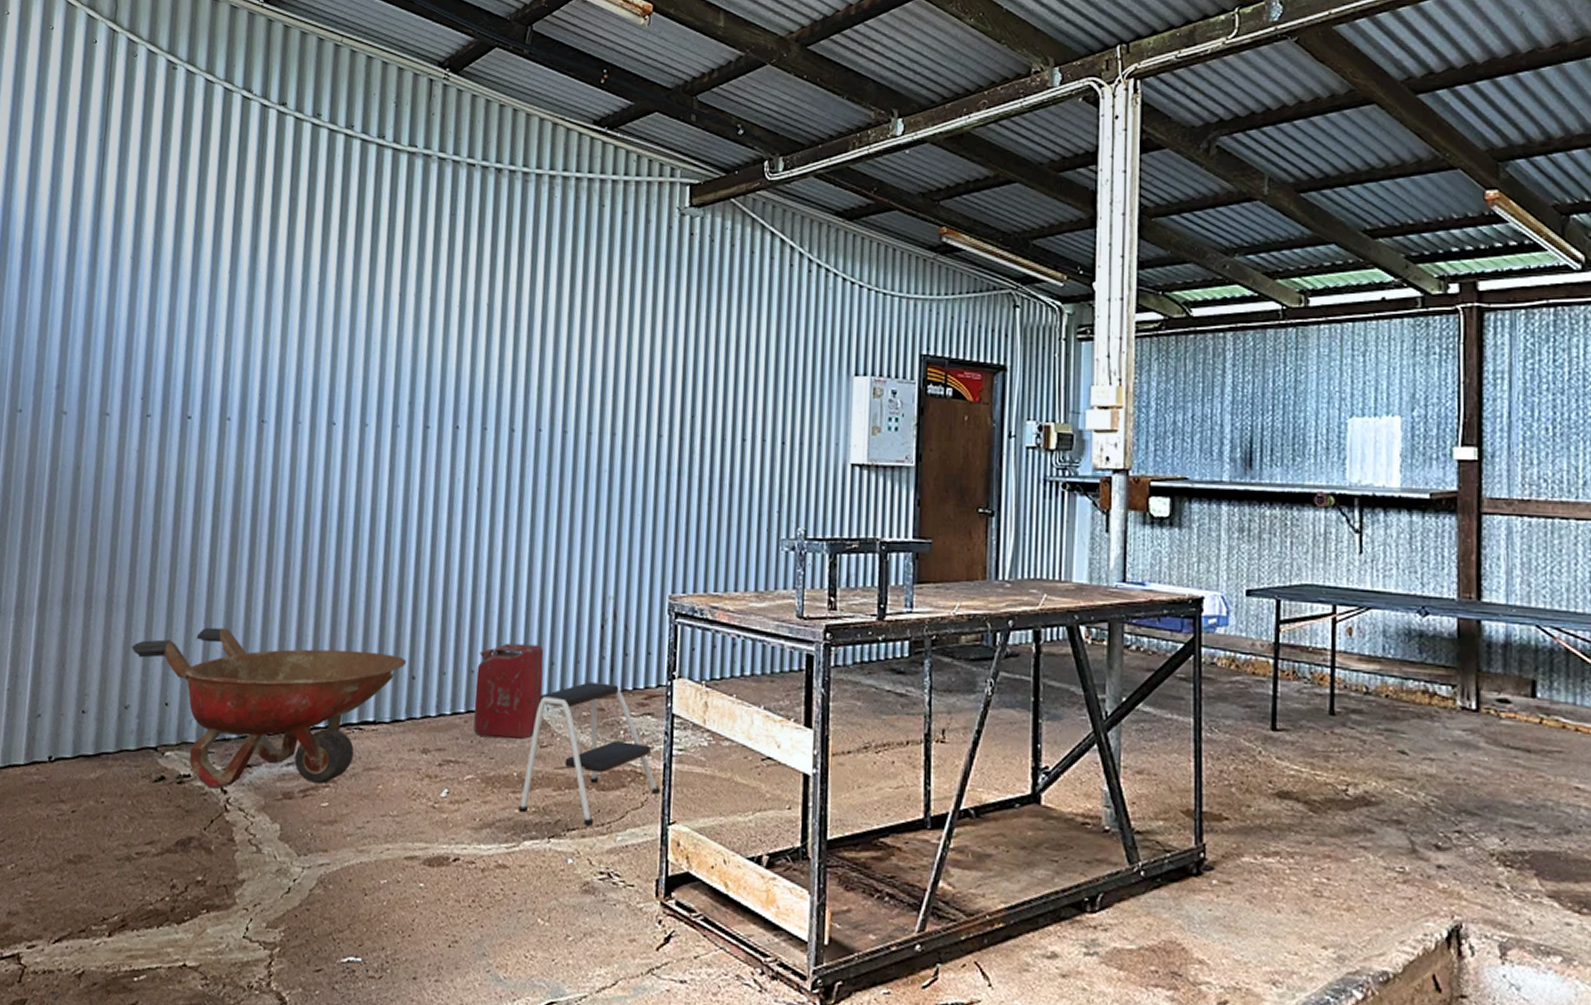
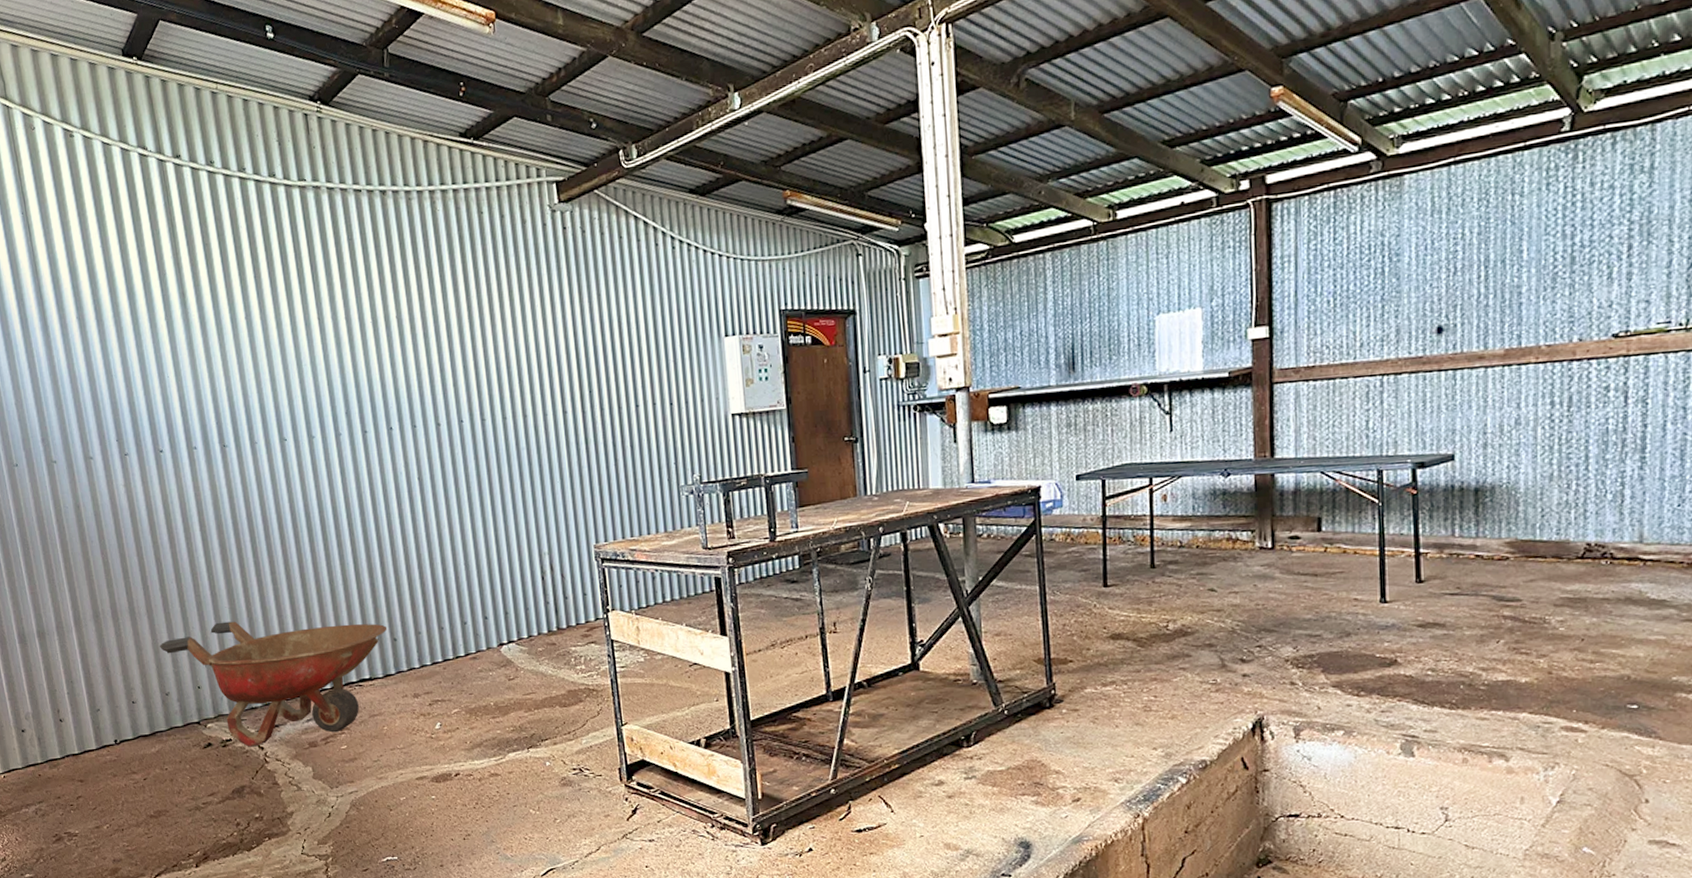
jerry can: present [473,643,544,740] -> none [445,600,503,679]
step stool: present [518,682,661,826] -> none [499,622,612,735]

